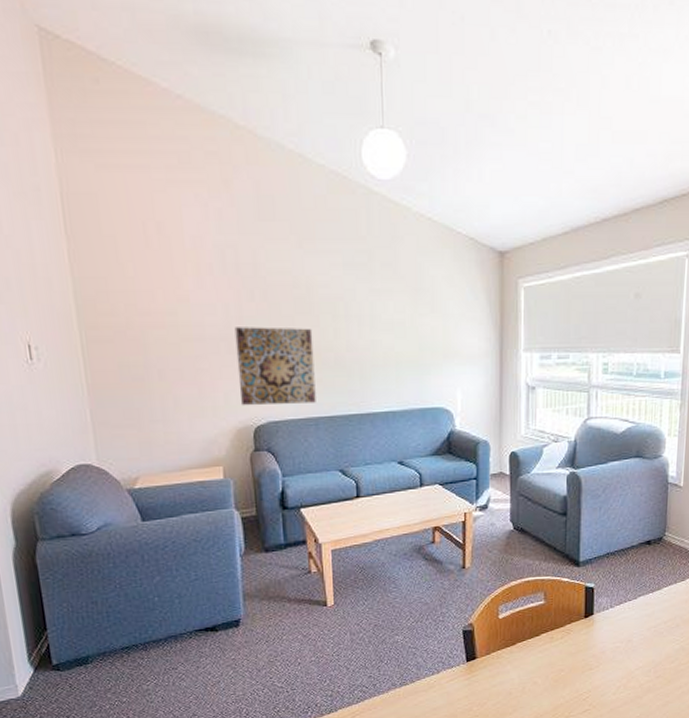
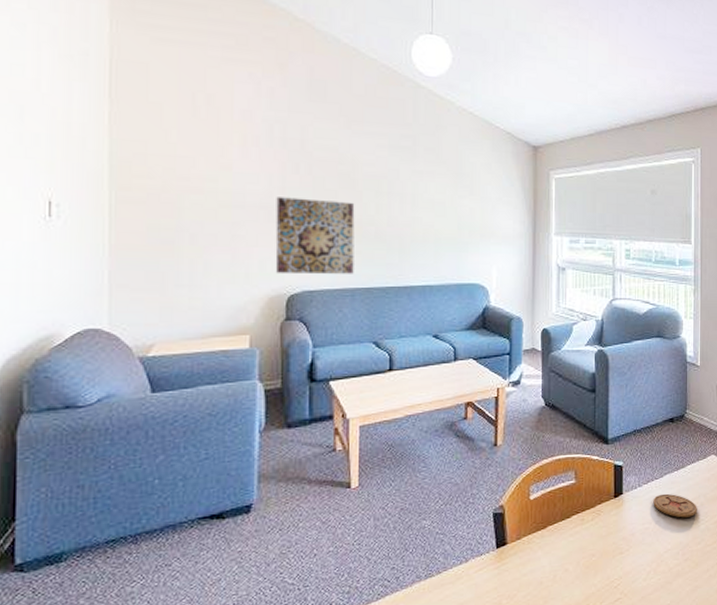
coaster: none [625,614,673,638] -> present [653,493,697,518]

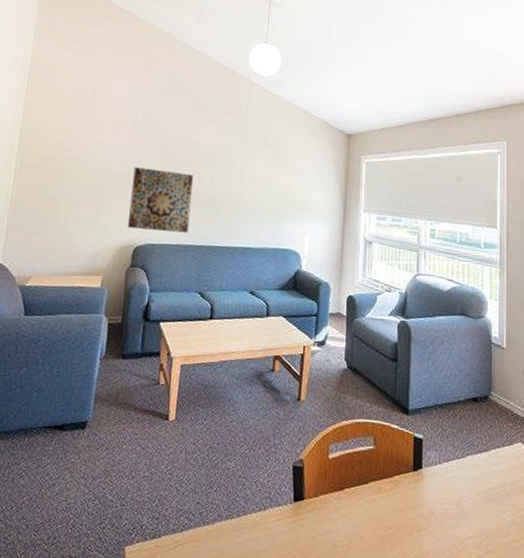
coaster: present [653,493,697,518] -> none [454,475,503,506]

